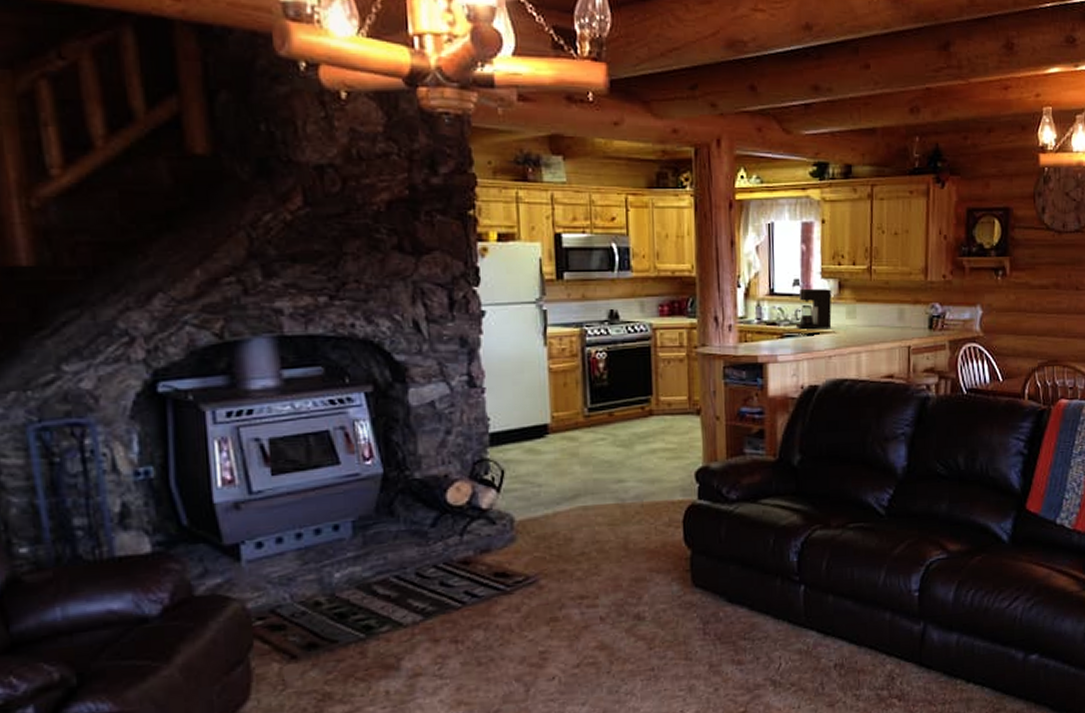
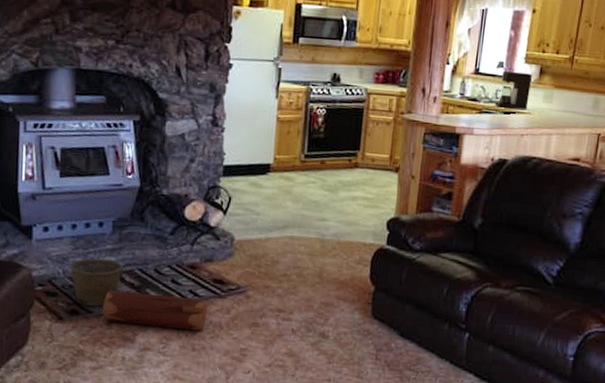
basket: none [300,570,373,635] -> present [70,258,123,307]
decorative log: none [351,600,491,650] -> present [103,290,207,331]

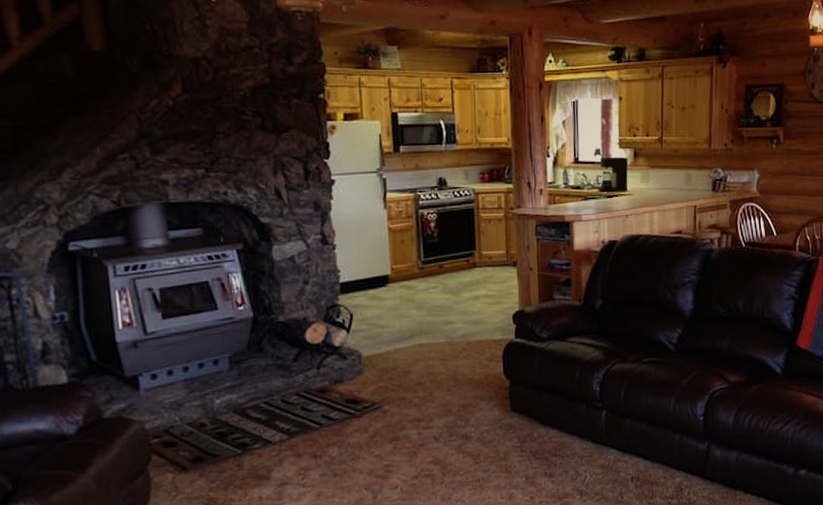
basket: present [70,258,123,307] -> none [187,397,247,451]
decorative log: present [103,290,207,331] -> none [230,422,344,463]

